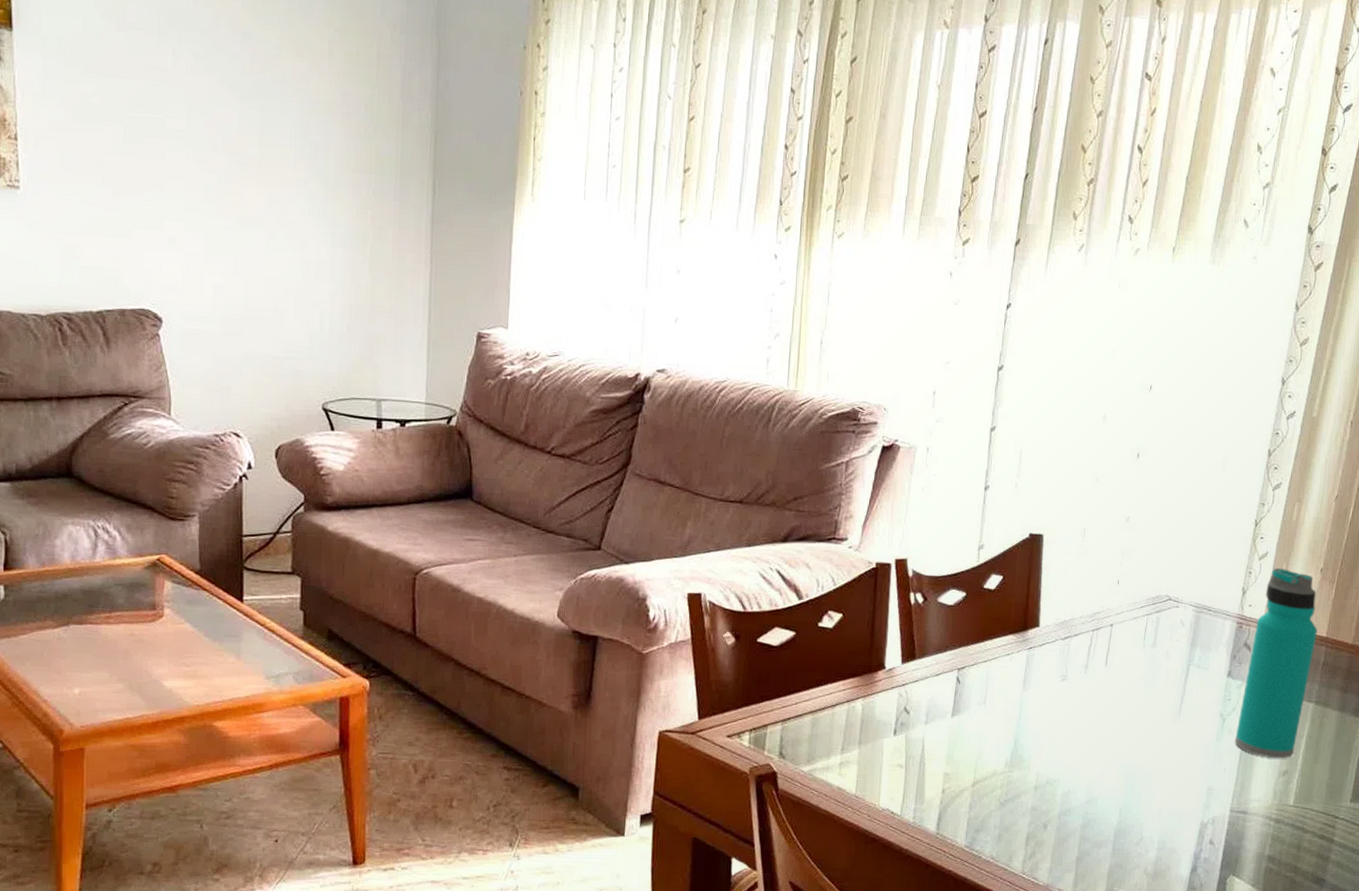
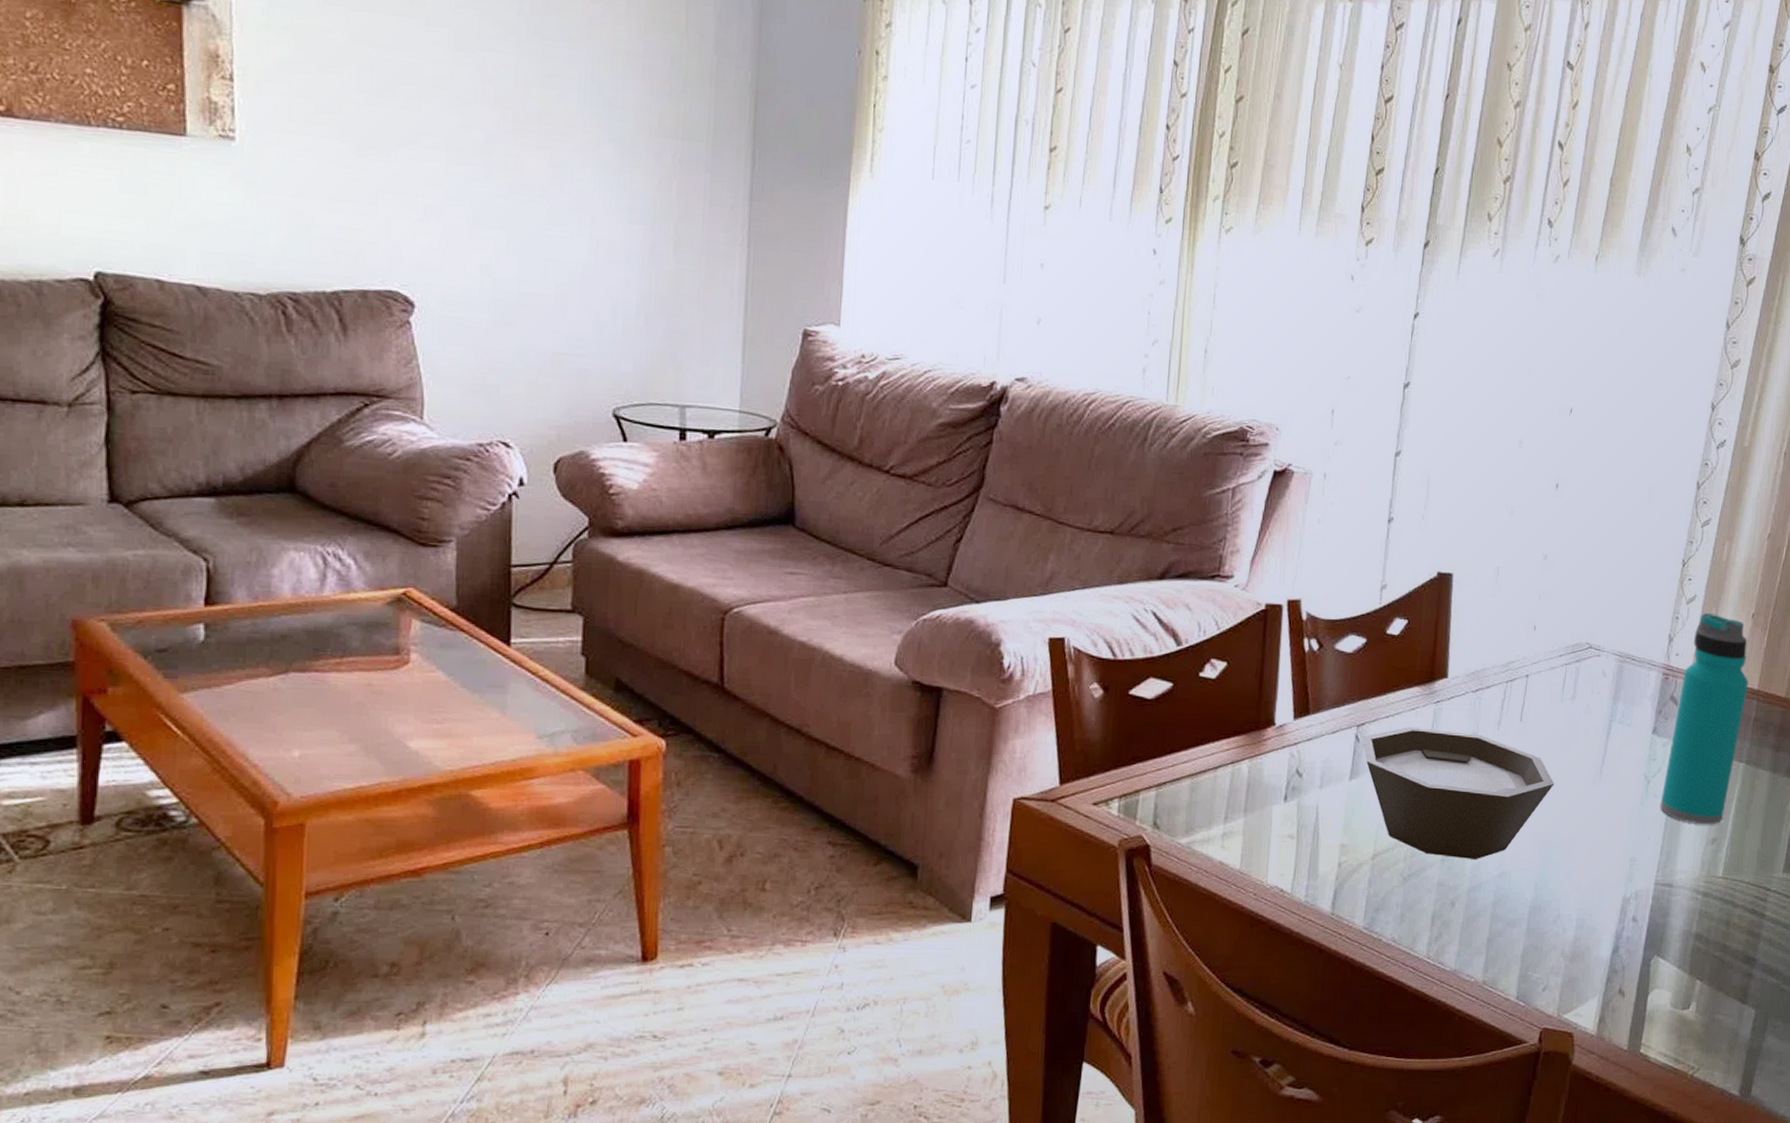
bowl: none [962,669,1137,787] -> present [1362,726,1555,859]

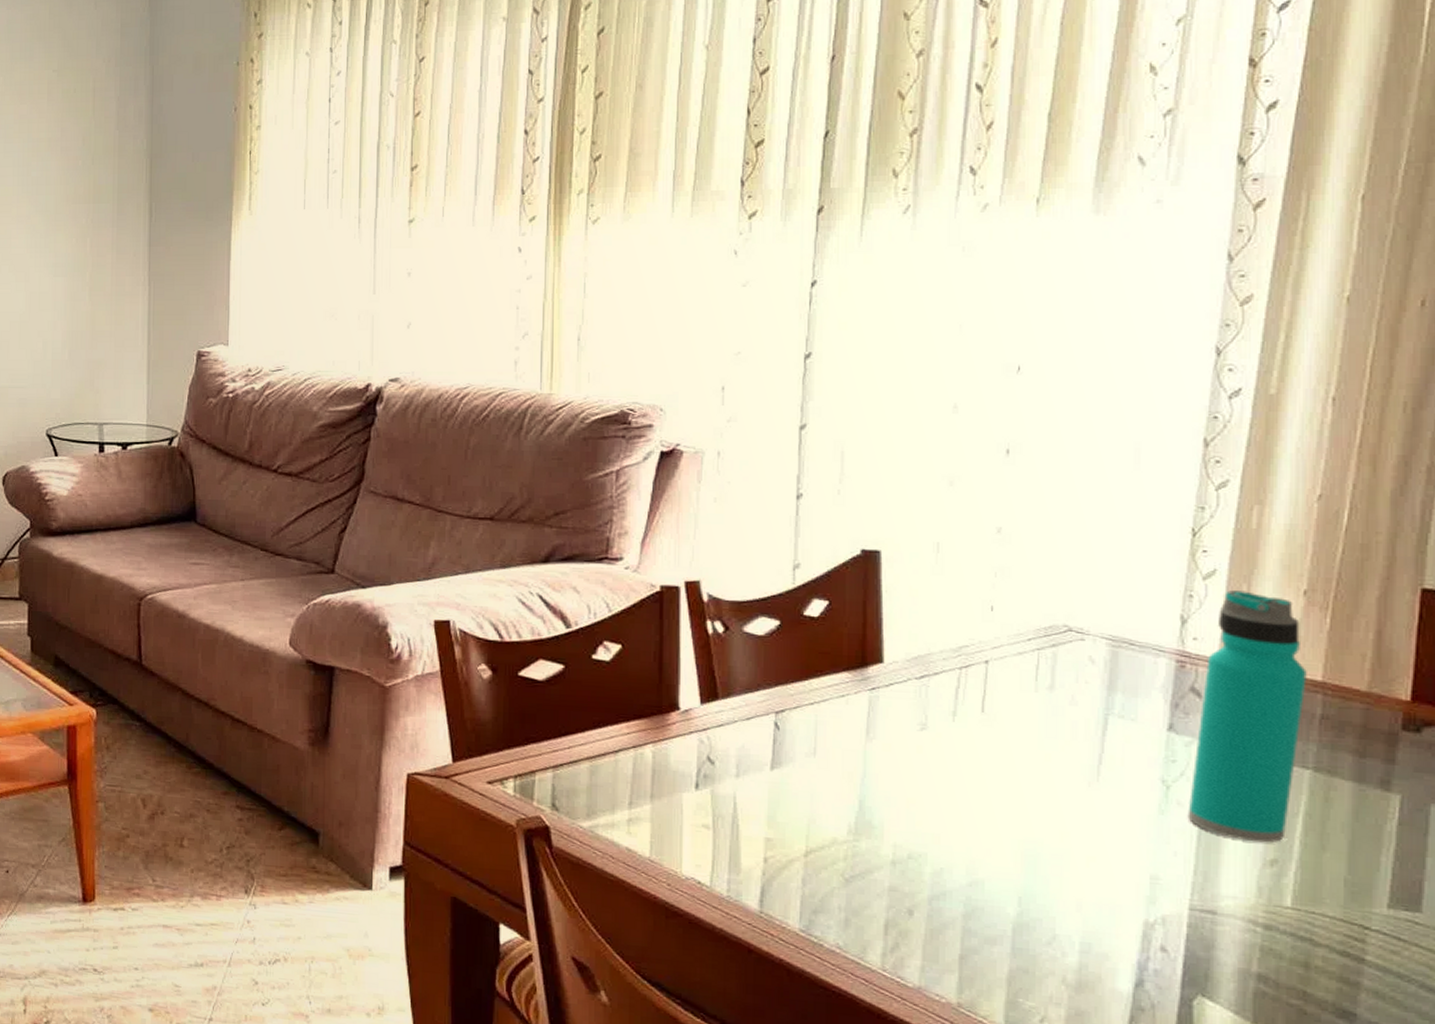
bowl: present [1362,726,1555,859] -> none [782,714,1035,865]

